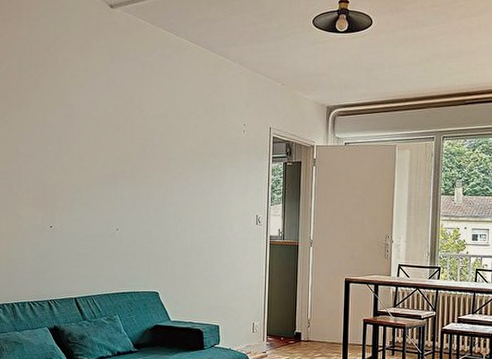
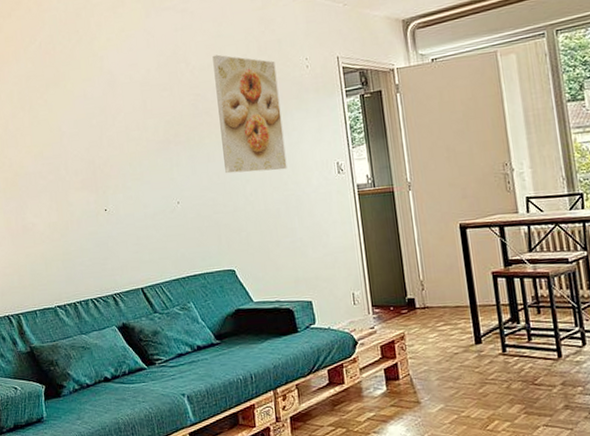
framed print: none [162,107,217,215] -> present [212,54,287,174]

